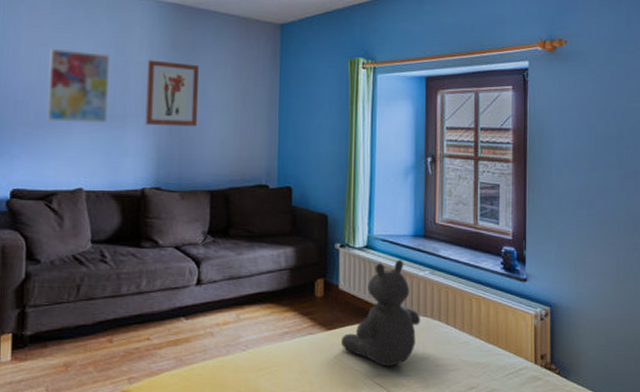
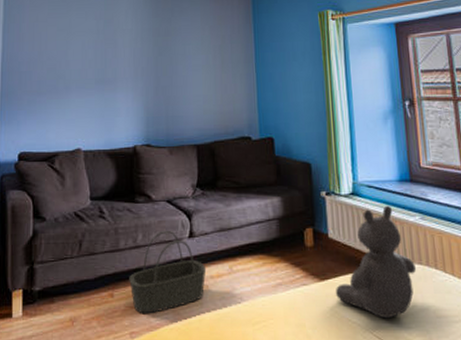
wall art: present [47,48,110,123] -> none [47,23,100,89]
basket: none [130,276,213,360] -> present [129,230,207,315]
wall art: present [145,60,199,127] -> none [133,27,181,87]

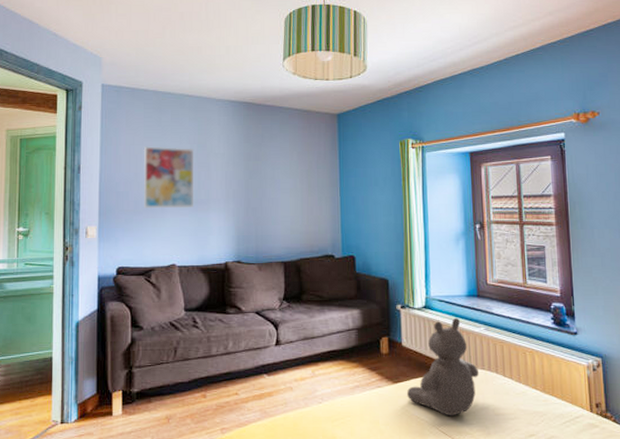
wall art: none [47,23,100,89] -> present [143,146,193,208]
basket: present [129,230,207,315] -> none [220,338,291,413]

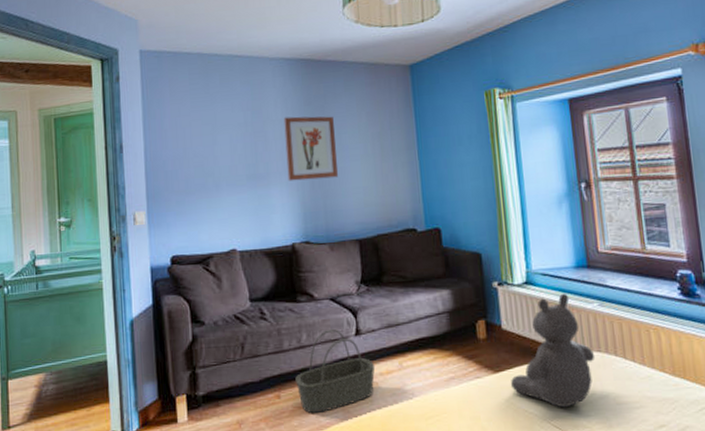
wall art: present [143,146,193,208] -> none [191,116,252,188]
basket: none [220,338,291,413] -> present [295,328,375,414]
wall art: none [225,151,270,208] -> present [283,116,339,182]

